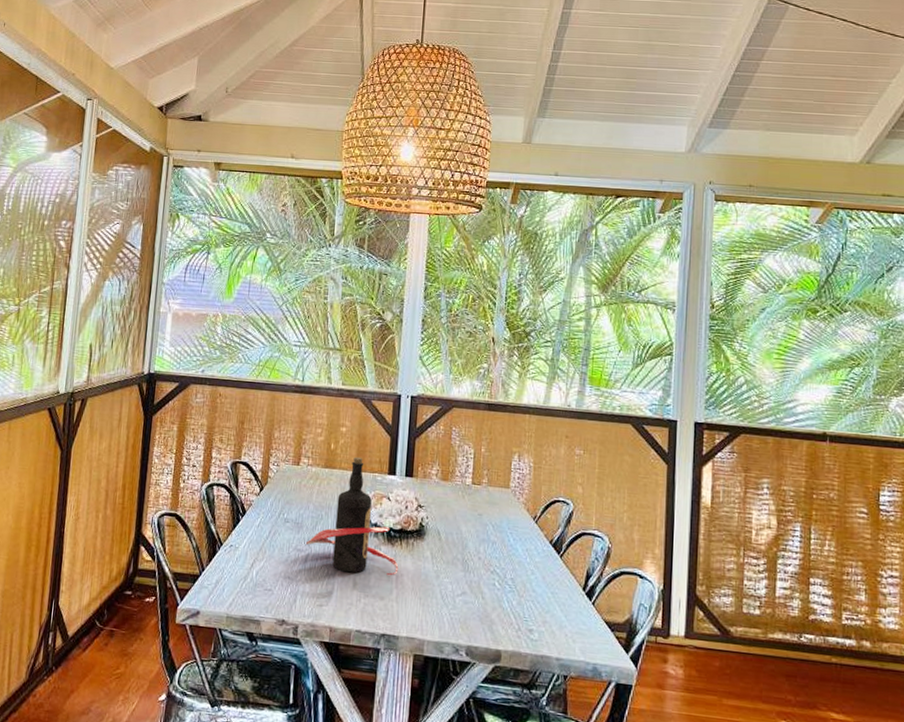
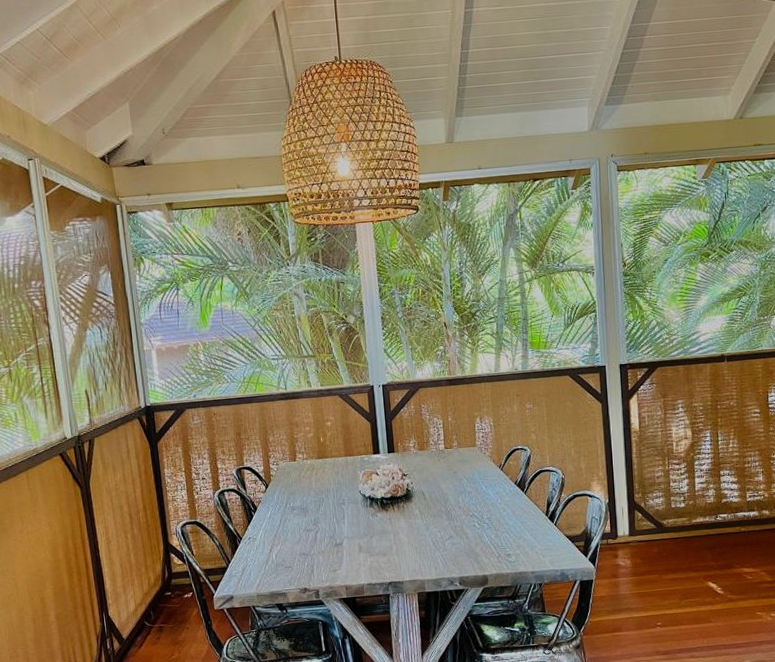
bottle: present [306,456,399,576] -> none [313,444,395,540]

